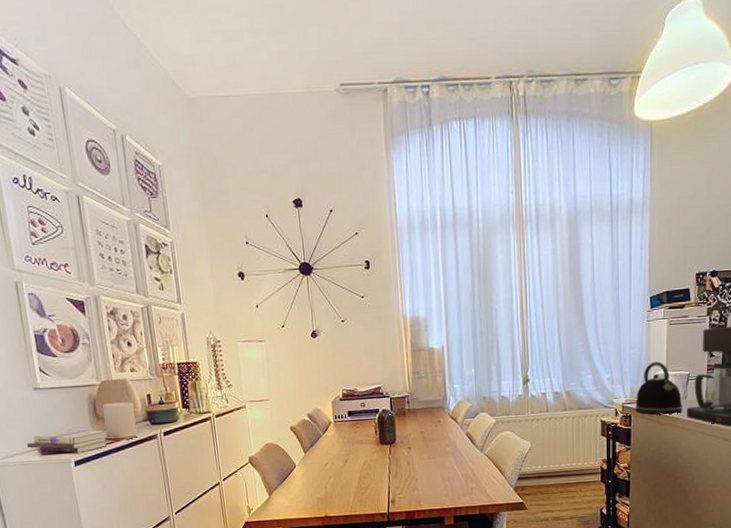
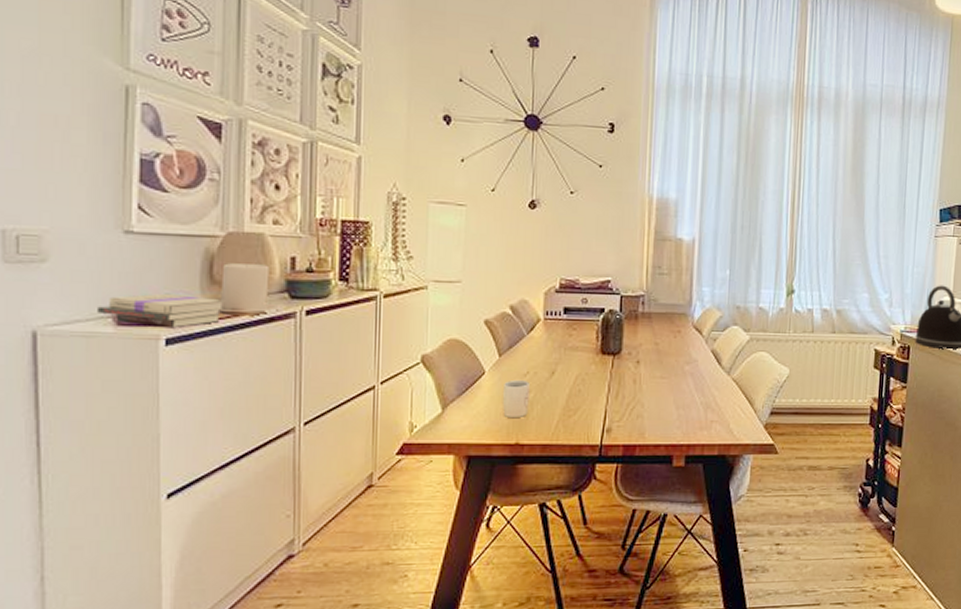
mug: none [310,469,332,498] -> present [502,381,531,419]

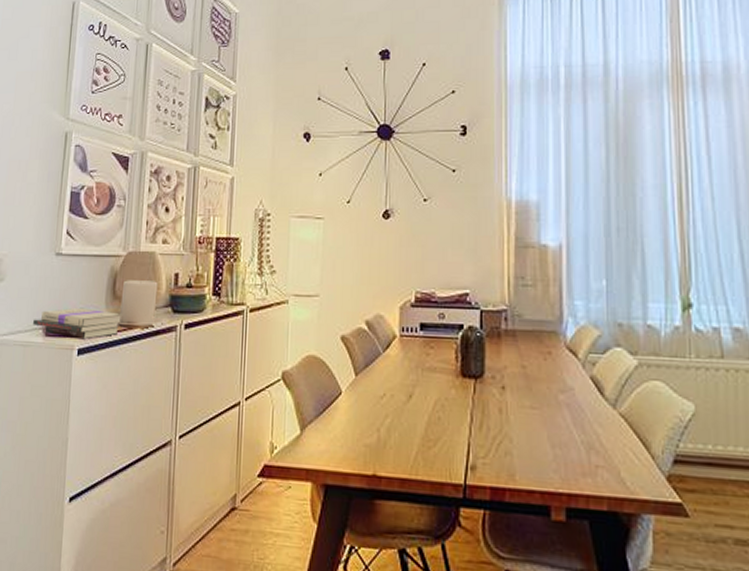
mug: present [502,381,531,419] -> none [358,403,388,446]

